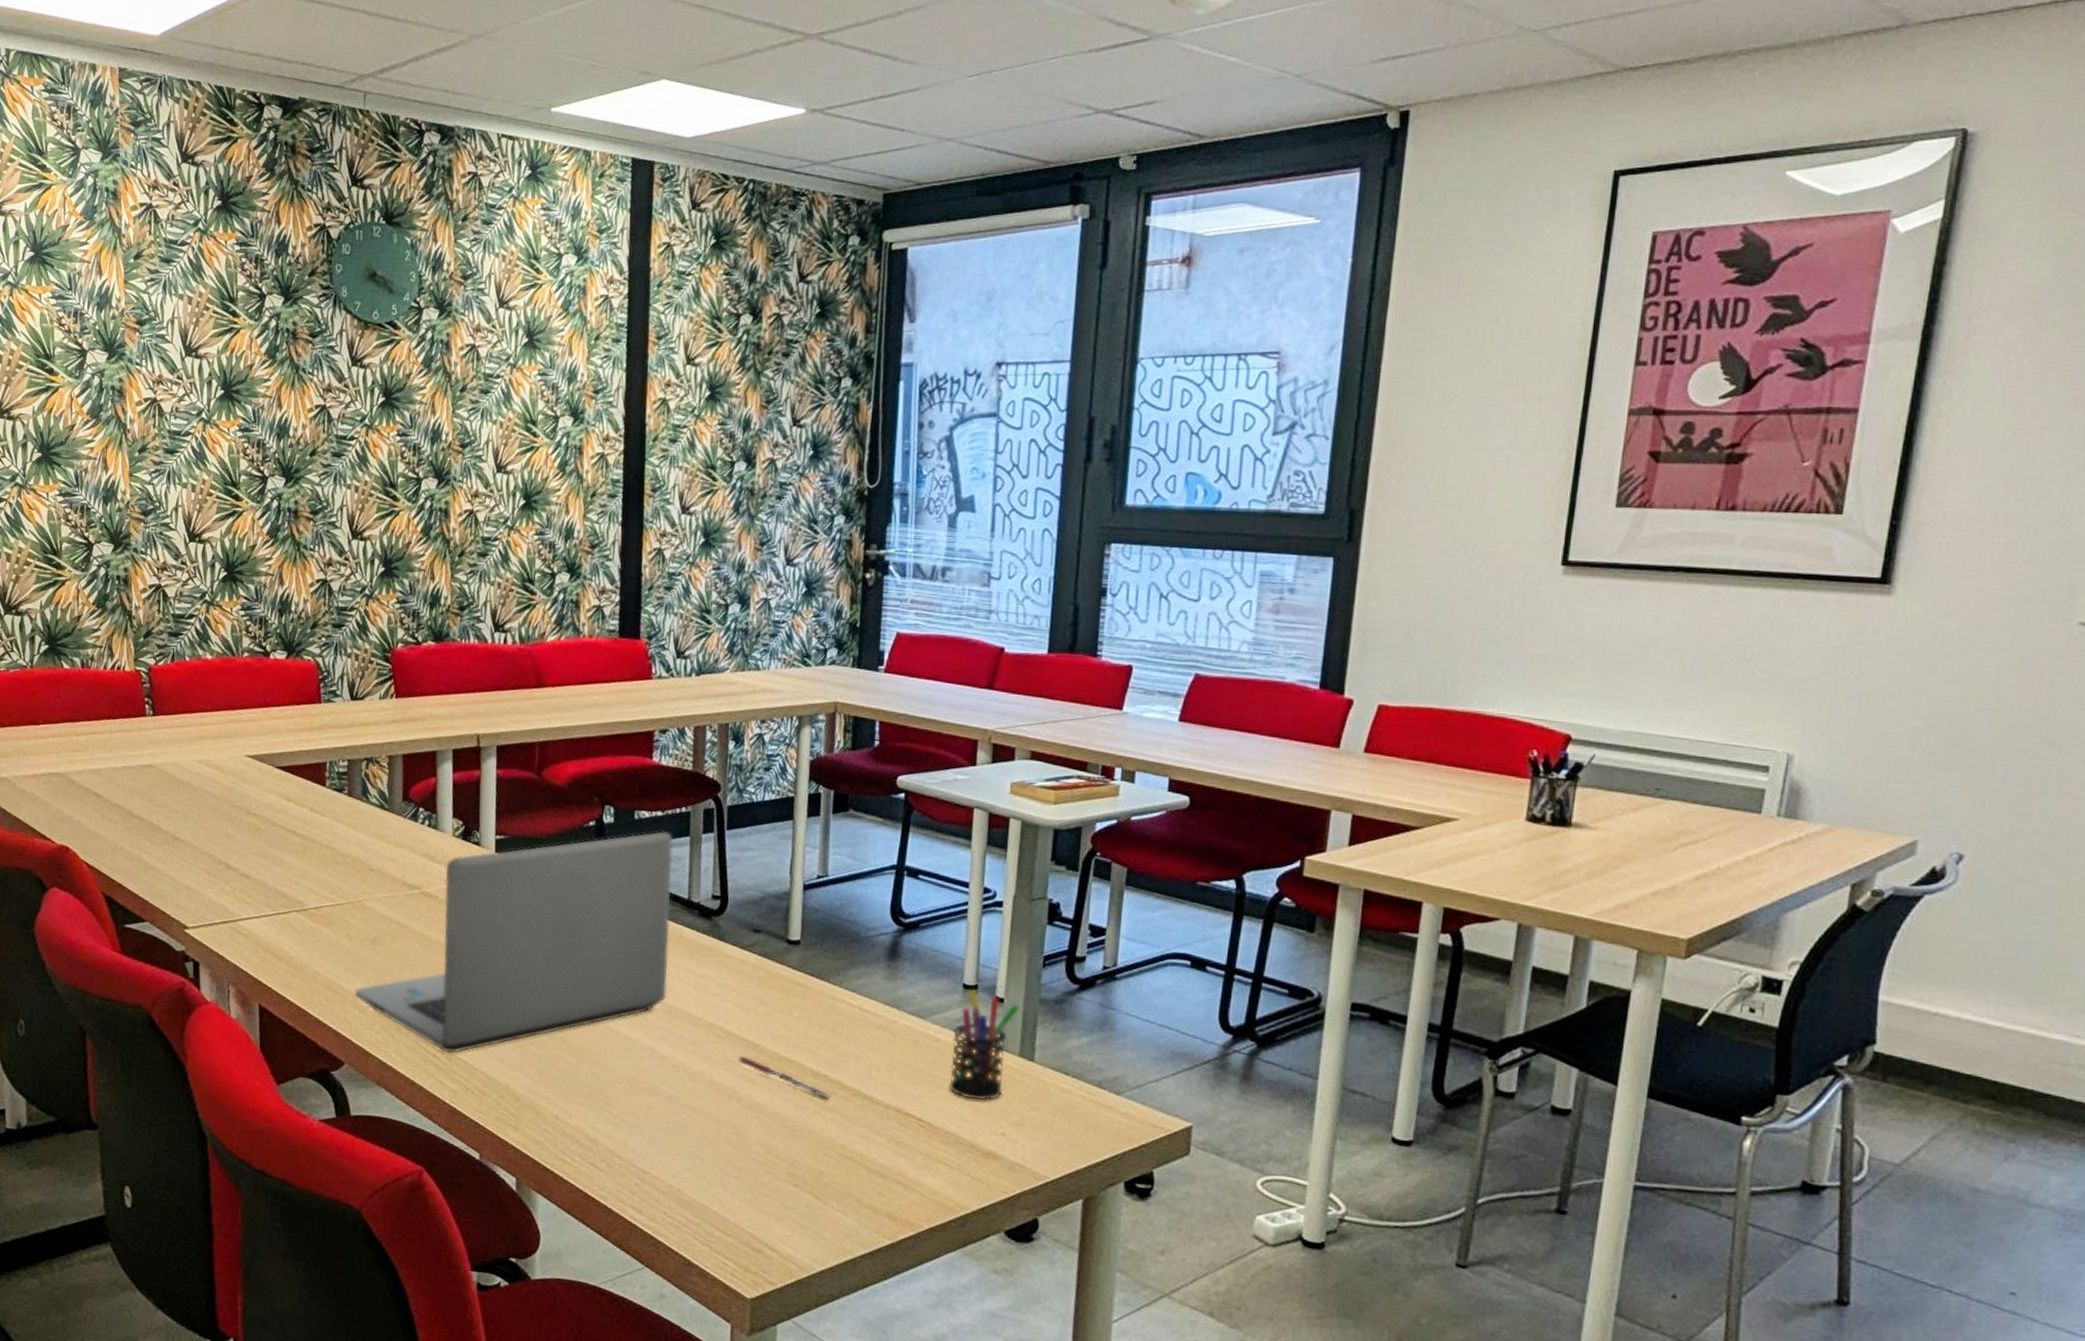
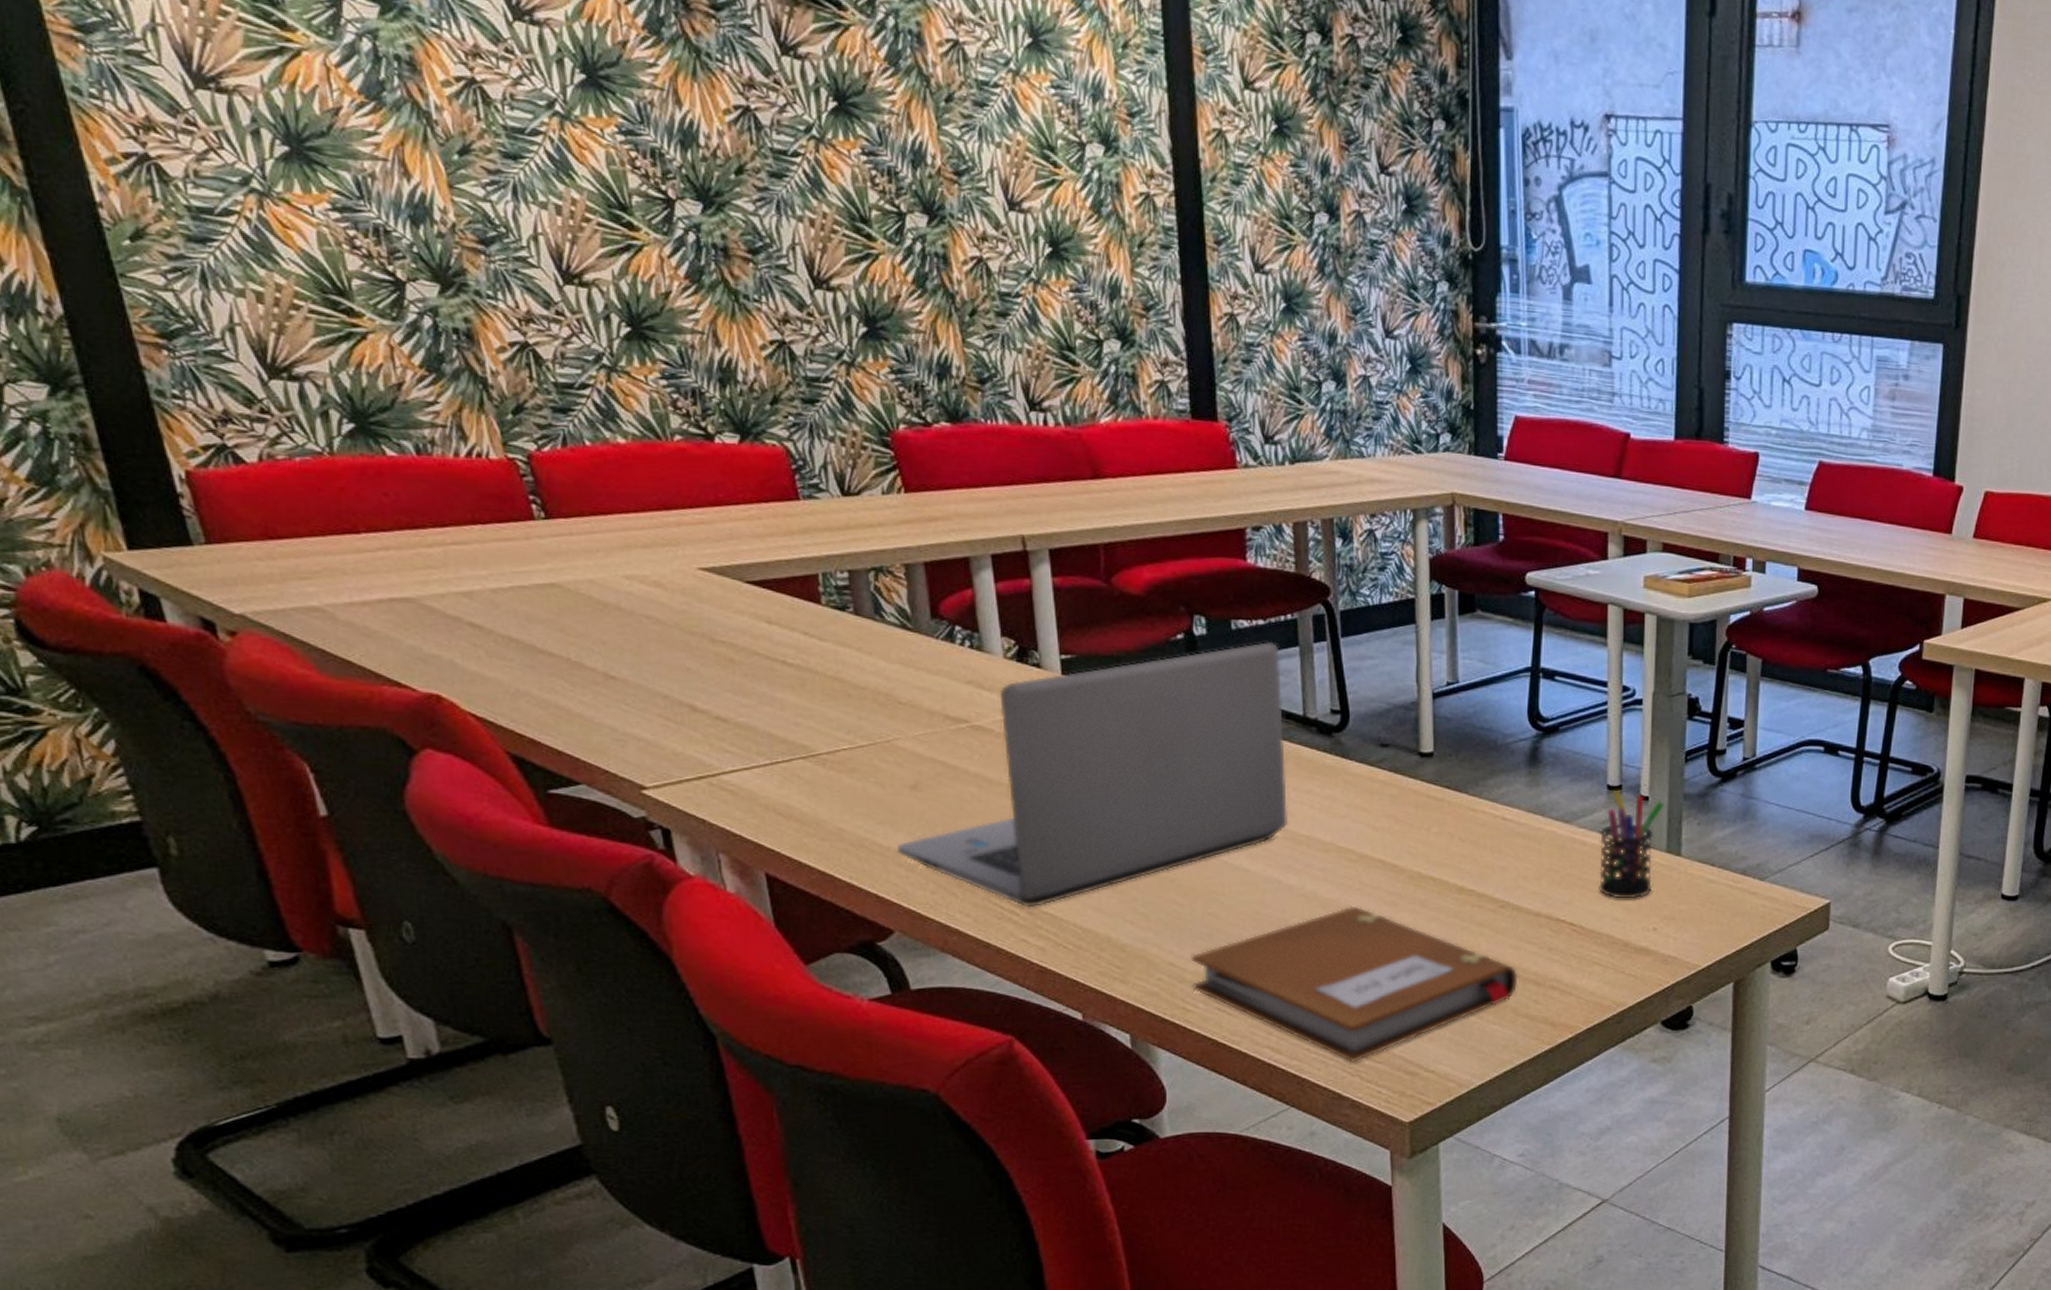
notebook: none [572,1079,865,1232] -> present [1190,906,1518,1063]
pen: present [738,1056,832,1099] -> none [1375,878,1479,913]

